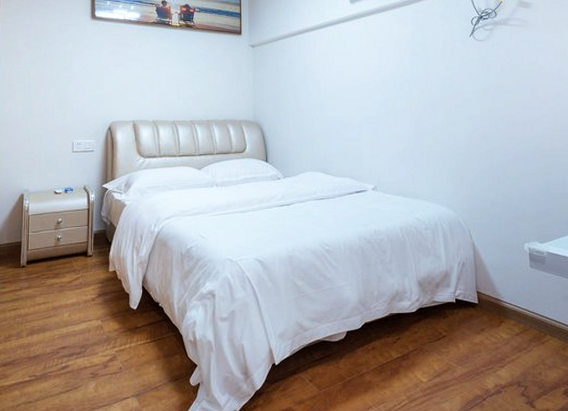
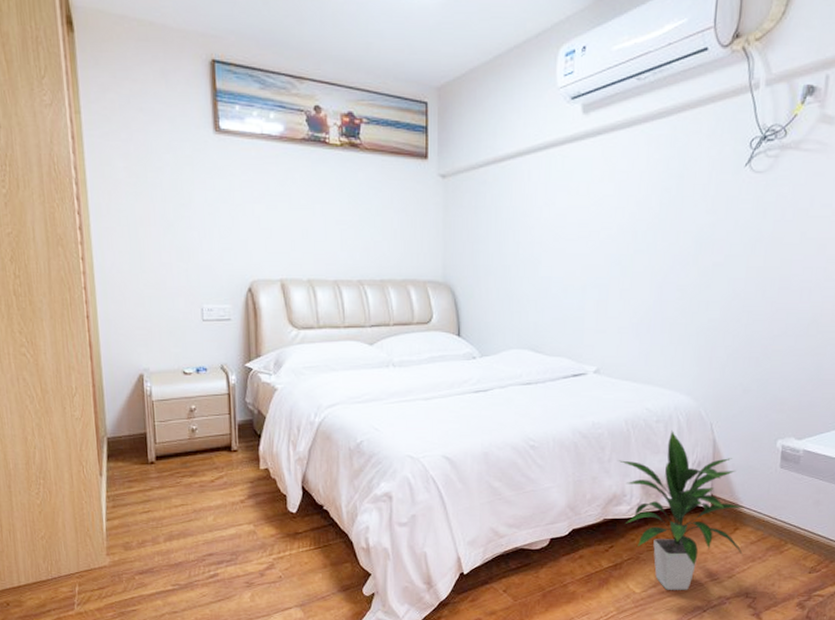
indoor plant: none [397,236,510,379] -> present [618,430,745,590]

